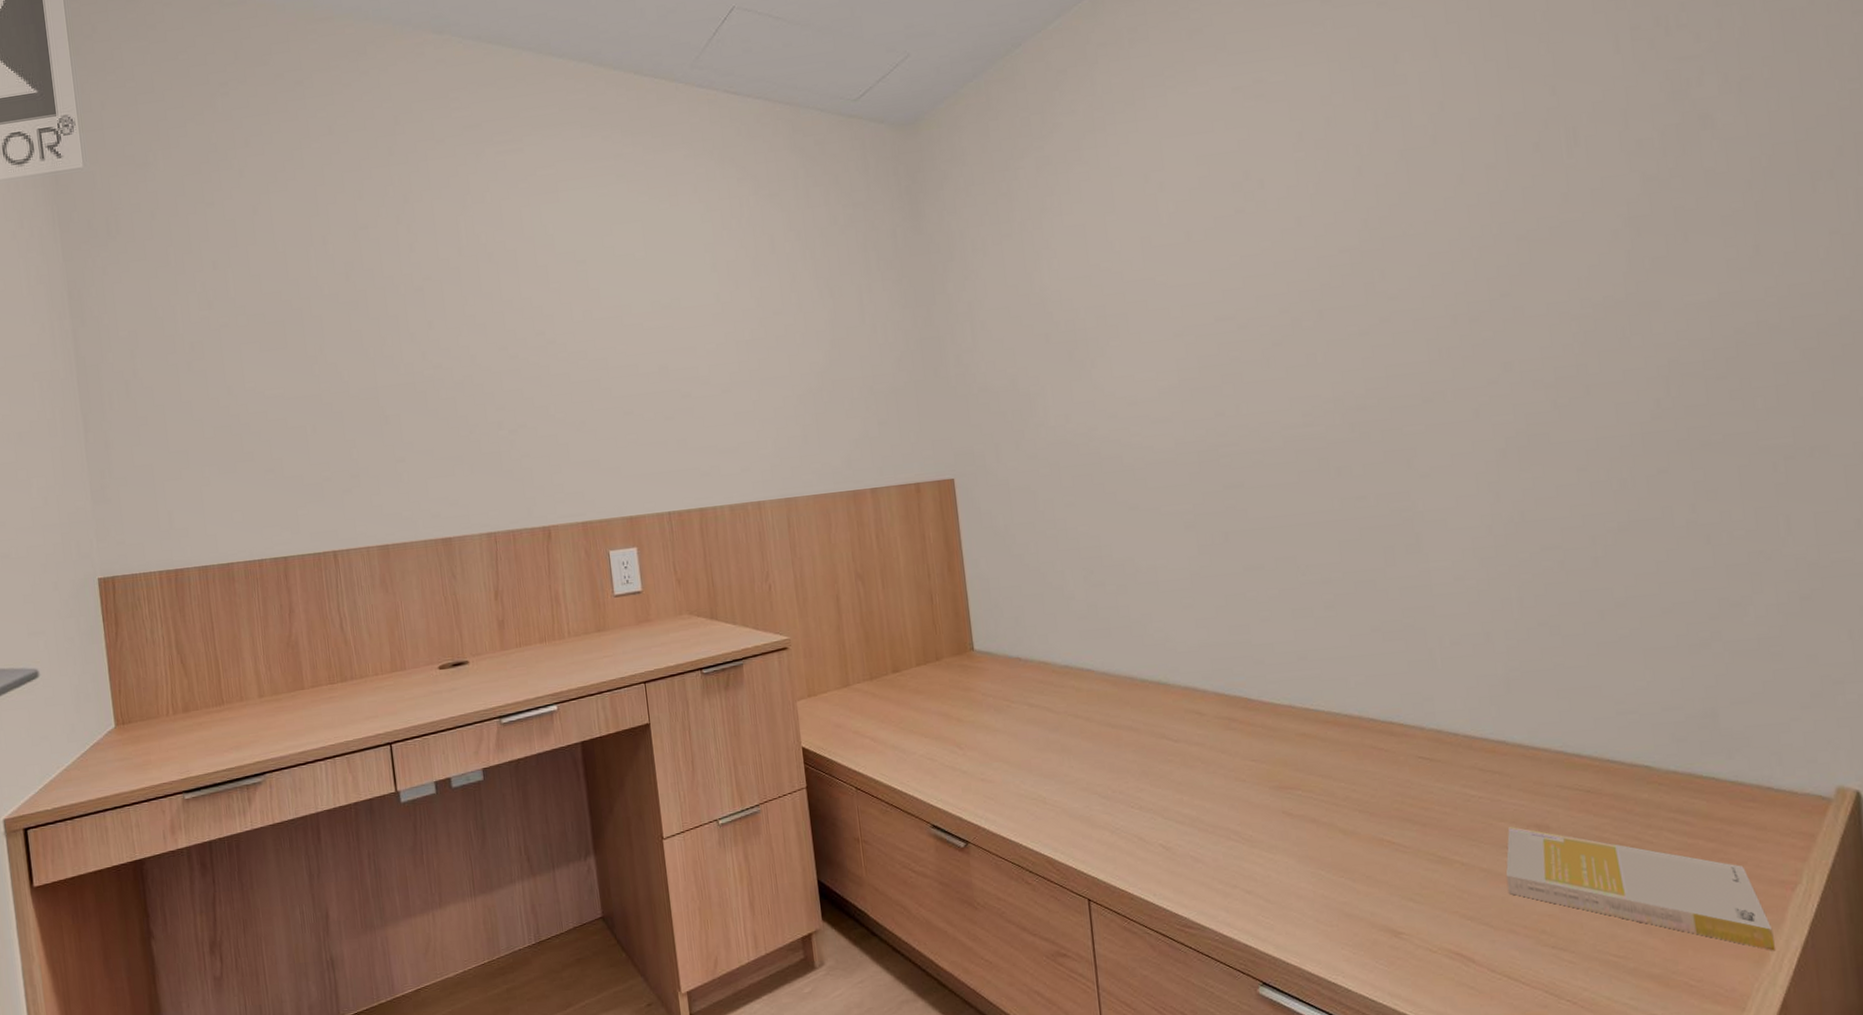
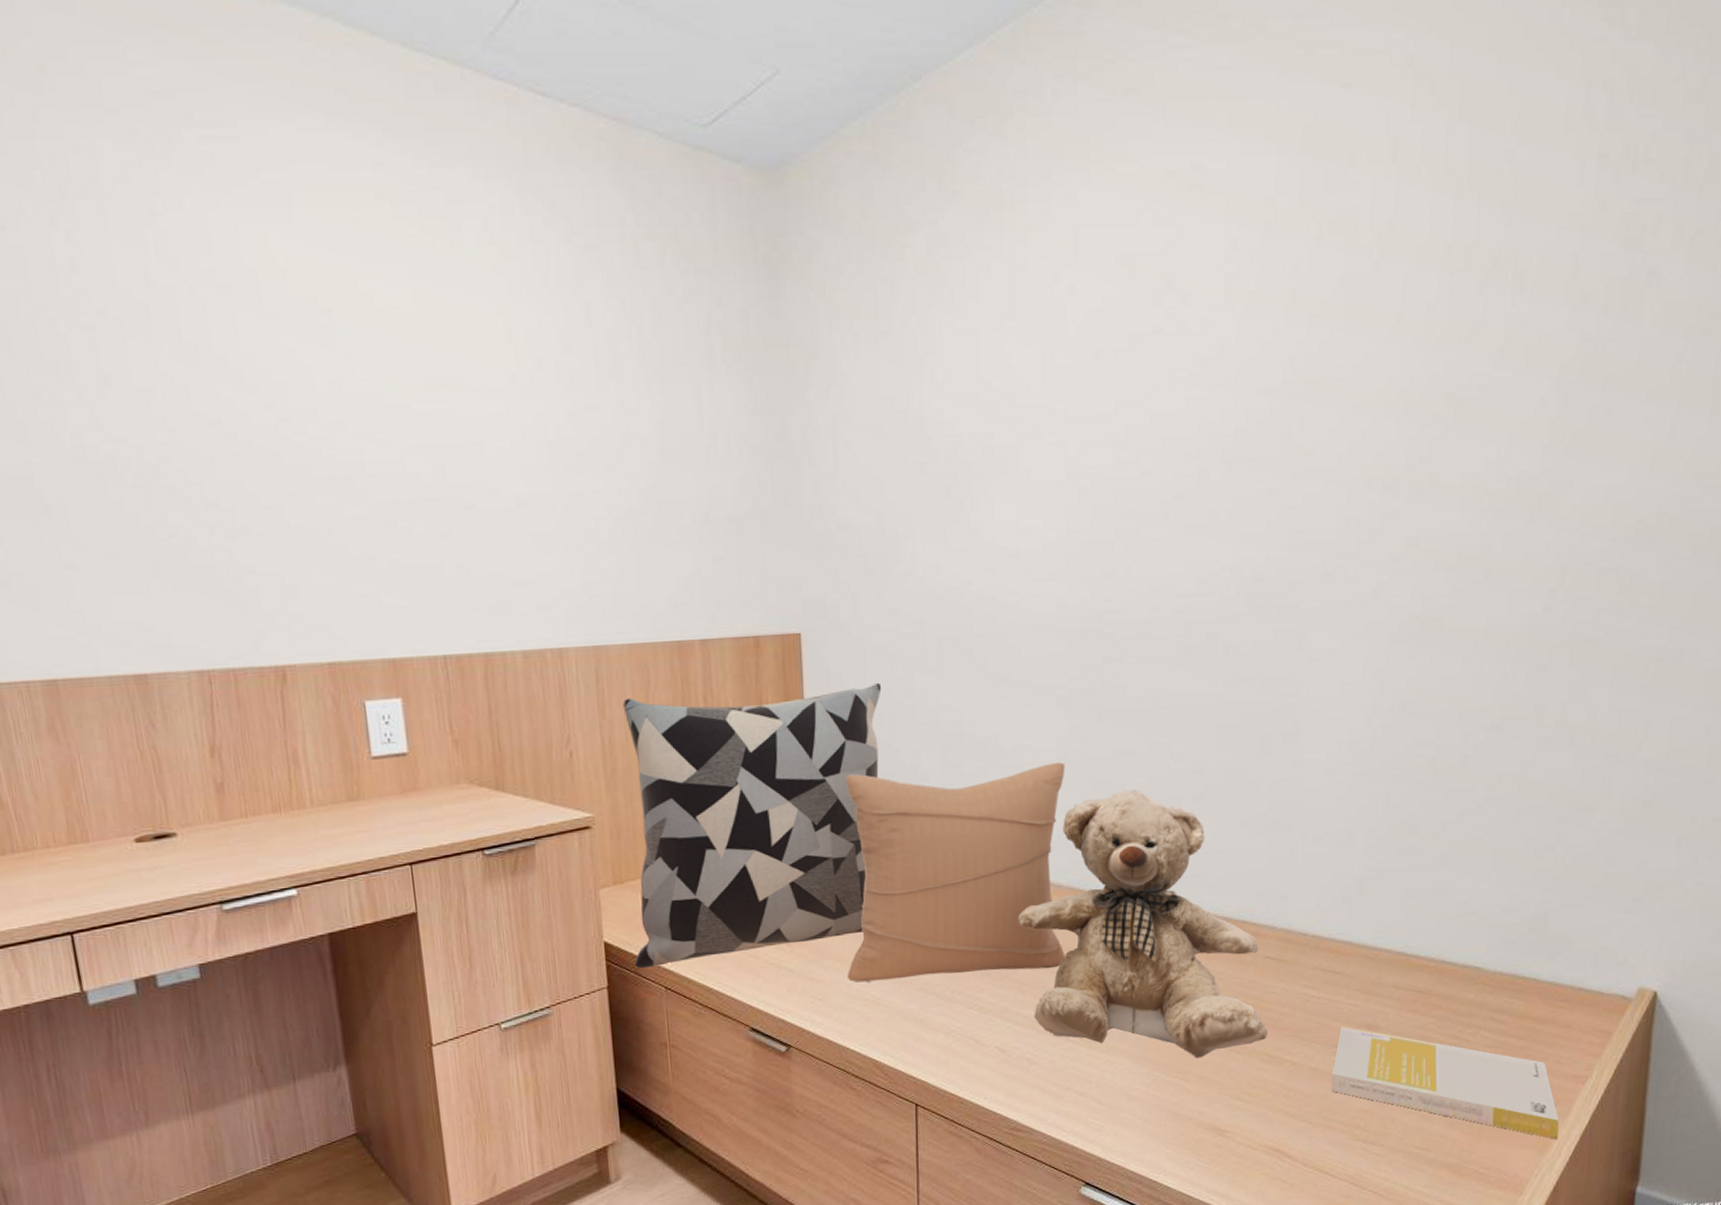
pillow: none [810,516,1030,771] -> present [622,682,882,969]
pillow: none [1000,578,1218,783] -> present [845,762,1065,982]
teddy bear: none [1169,601,1432,858] -> present [1019,789,1268,1059]

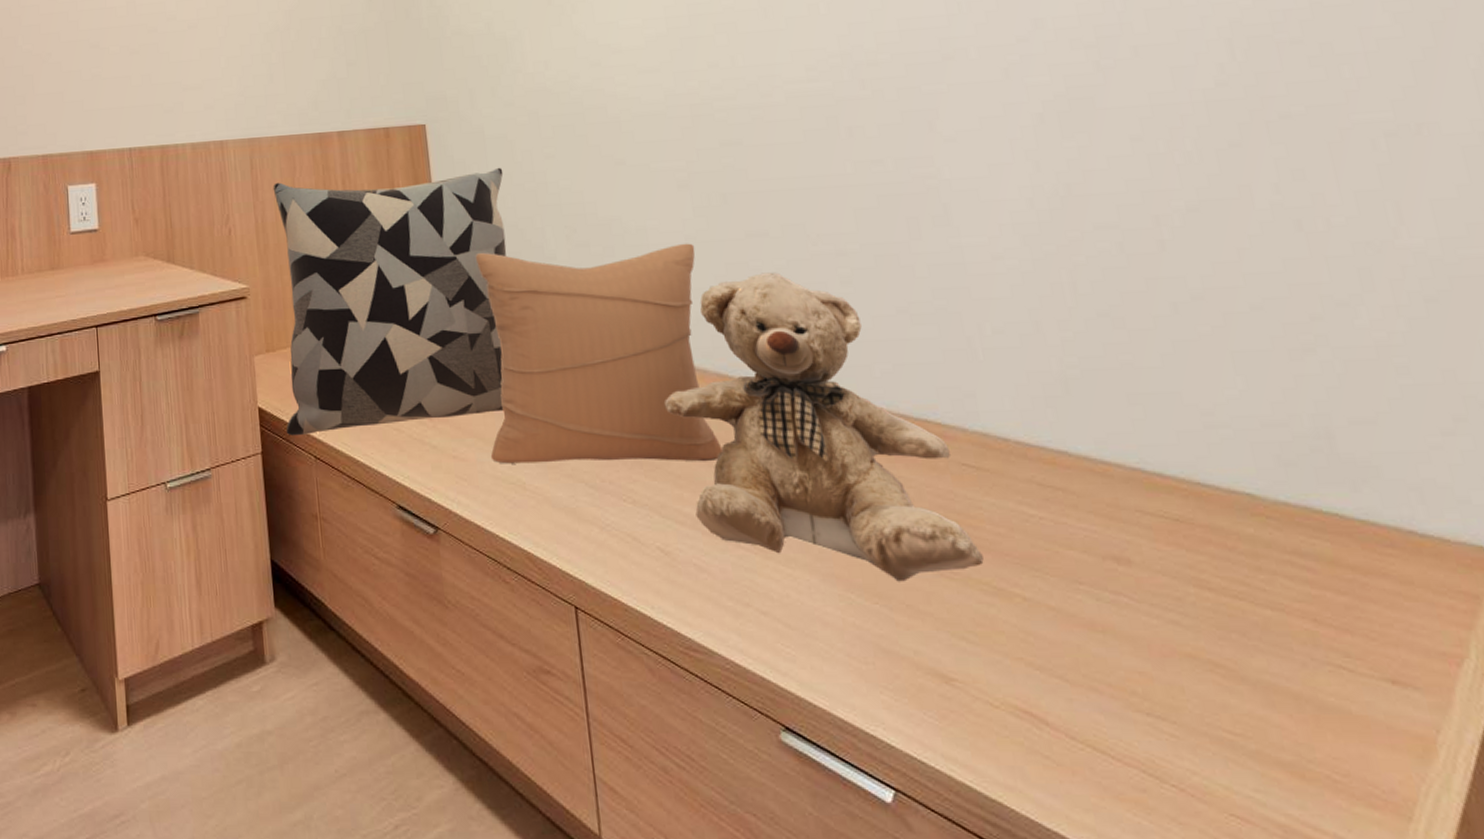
book: present [1331,1025,1559,1140] -> none [1078,556,1444,745]

